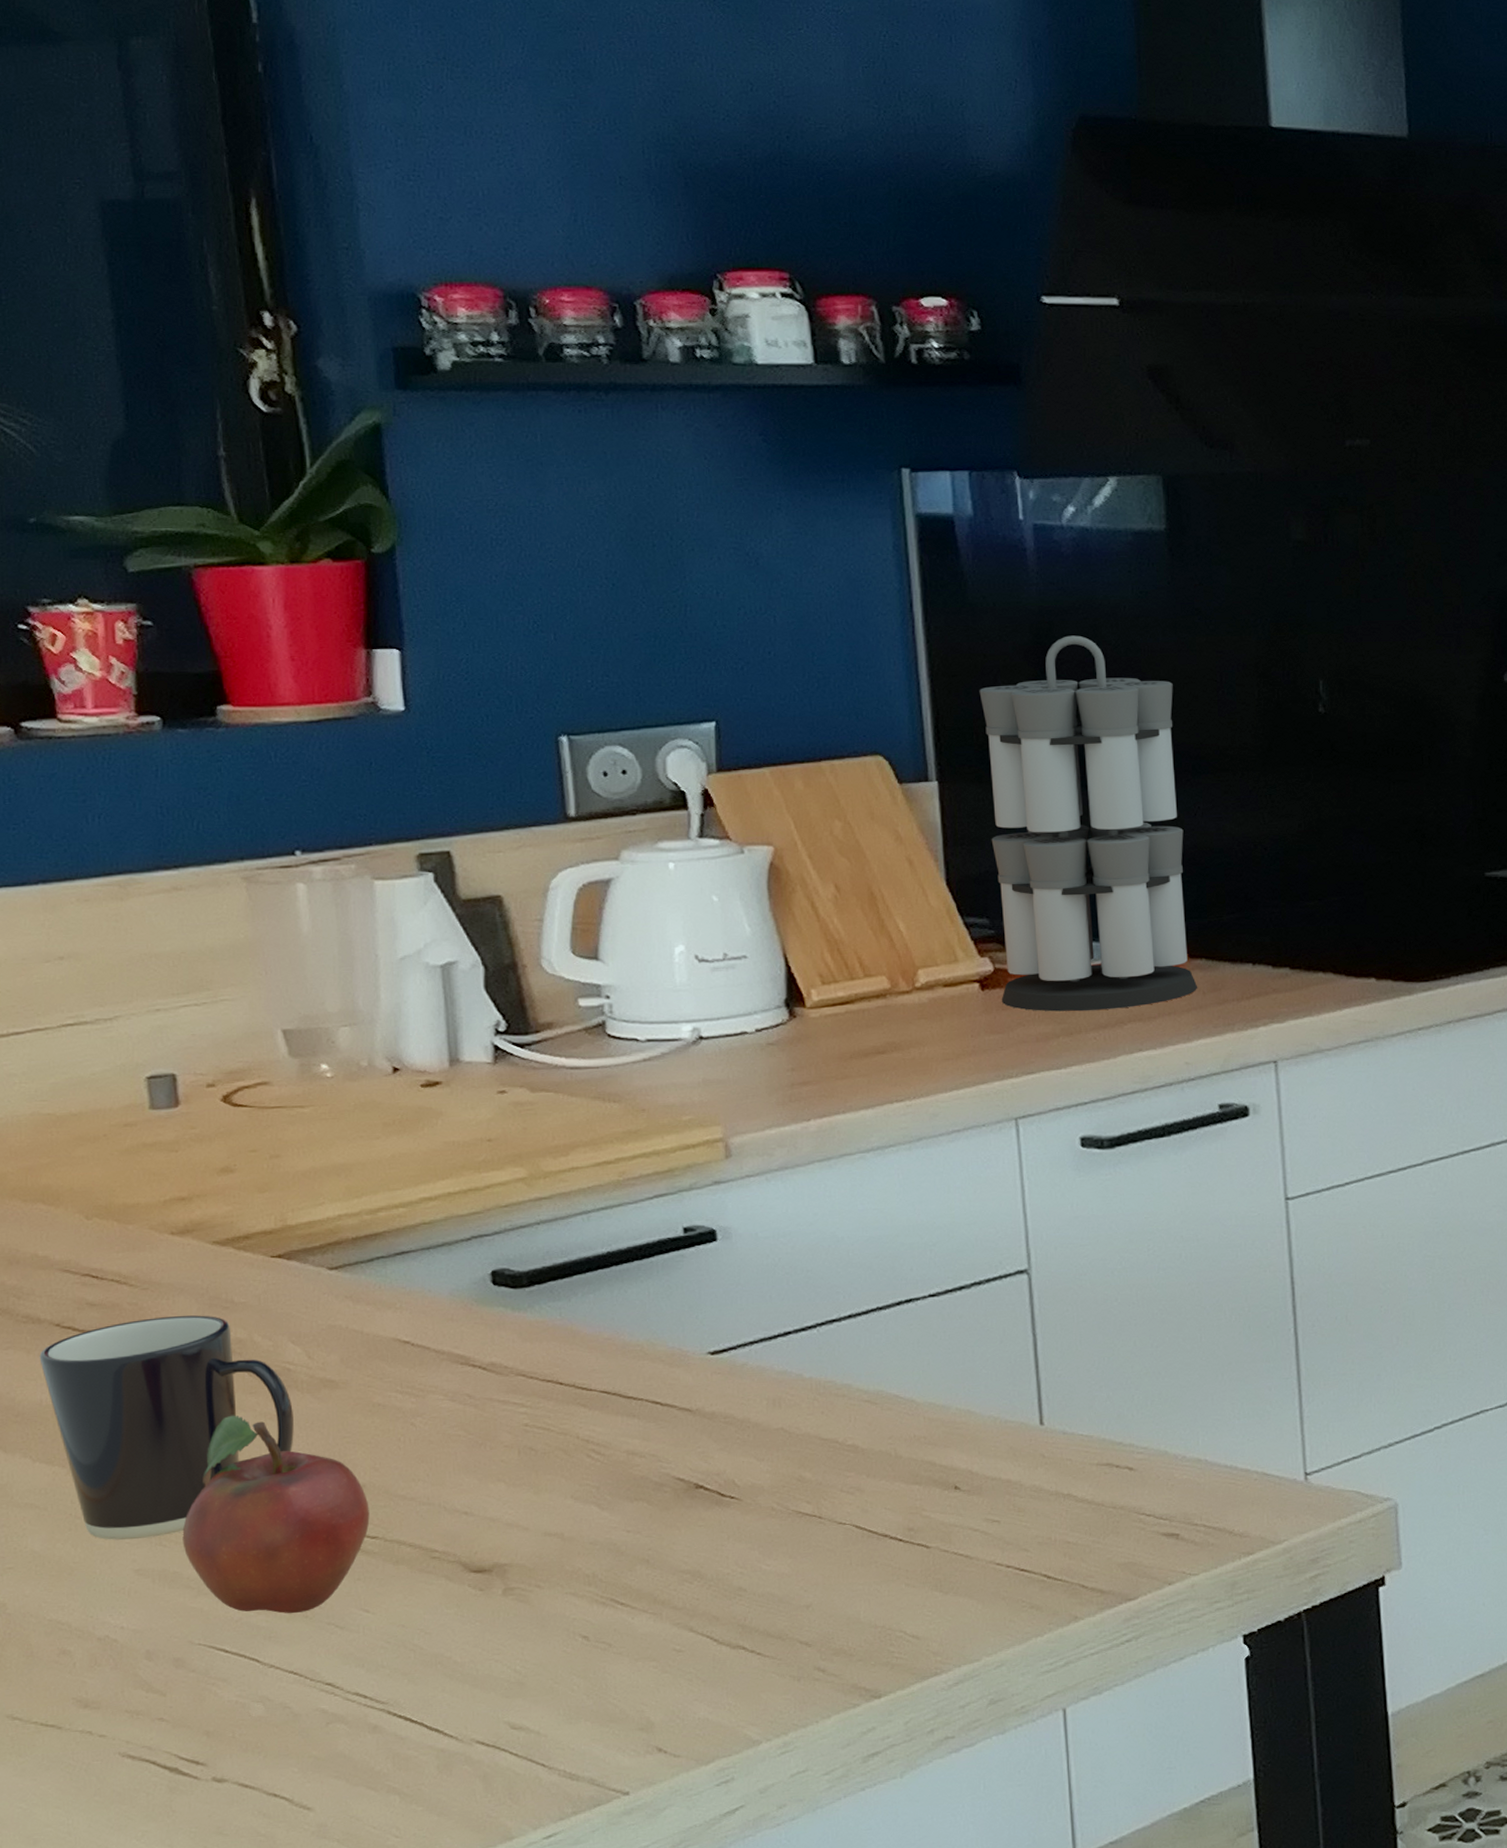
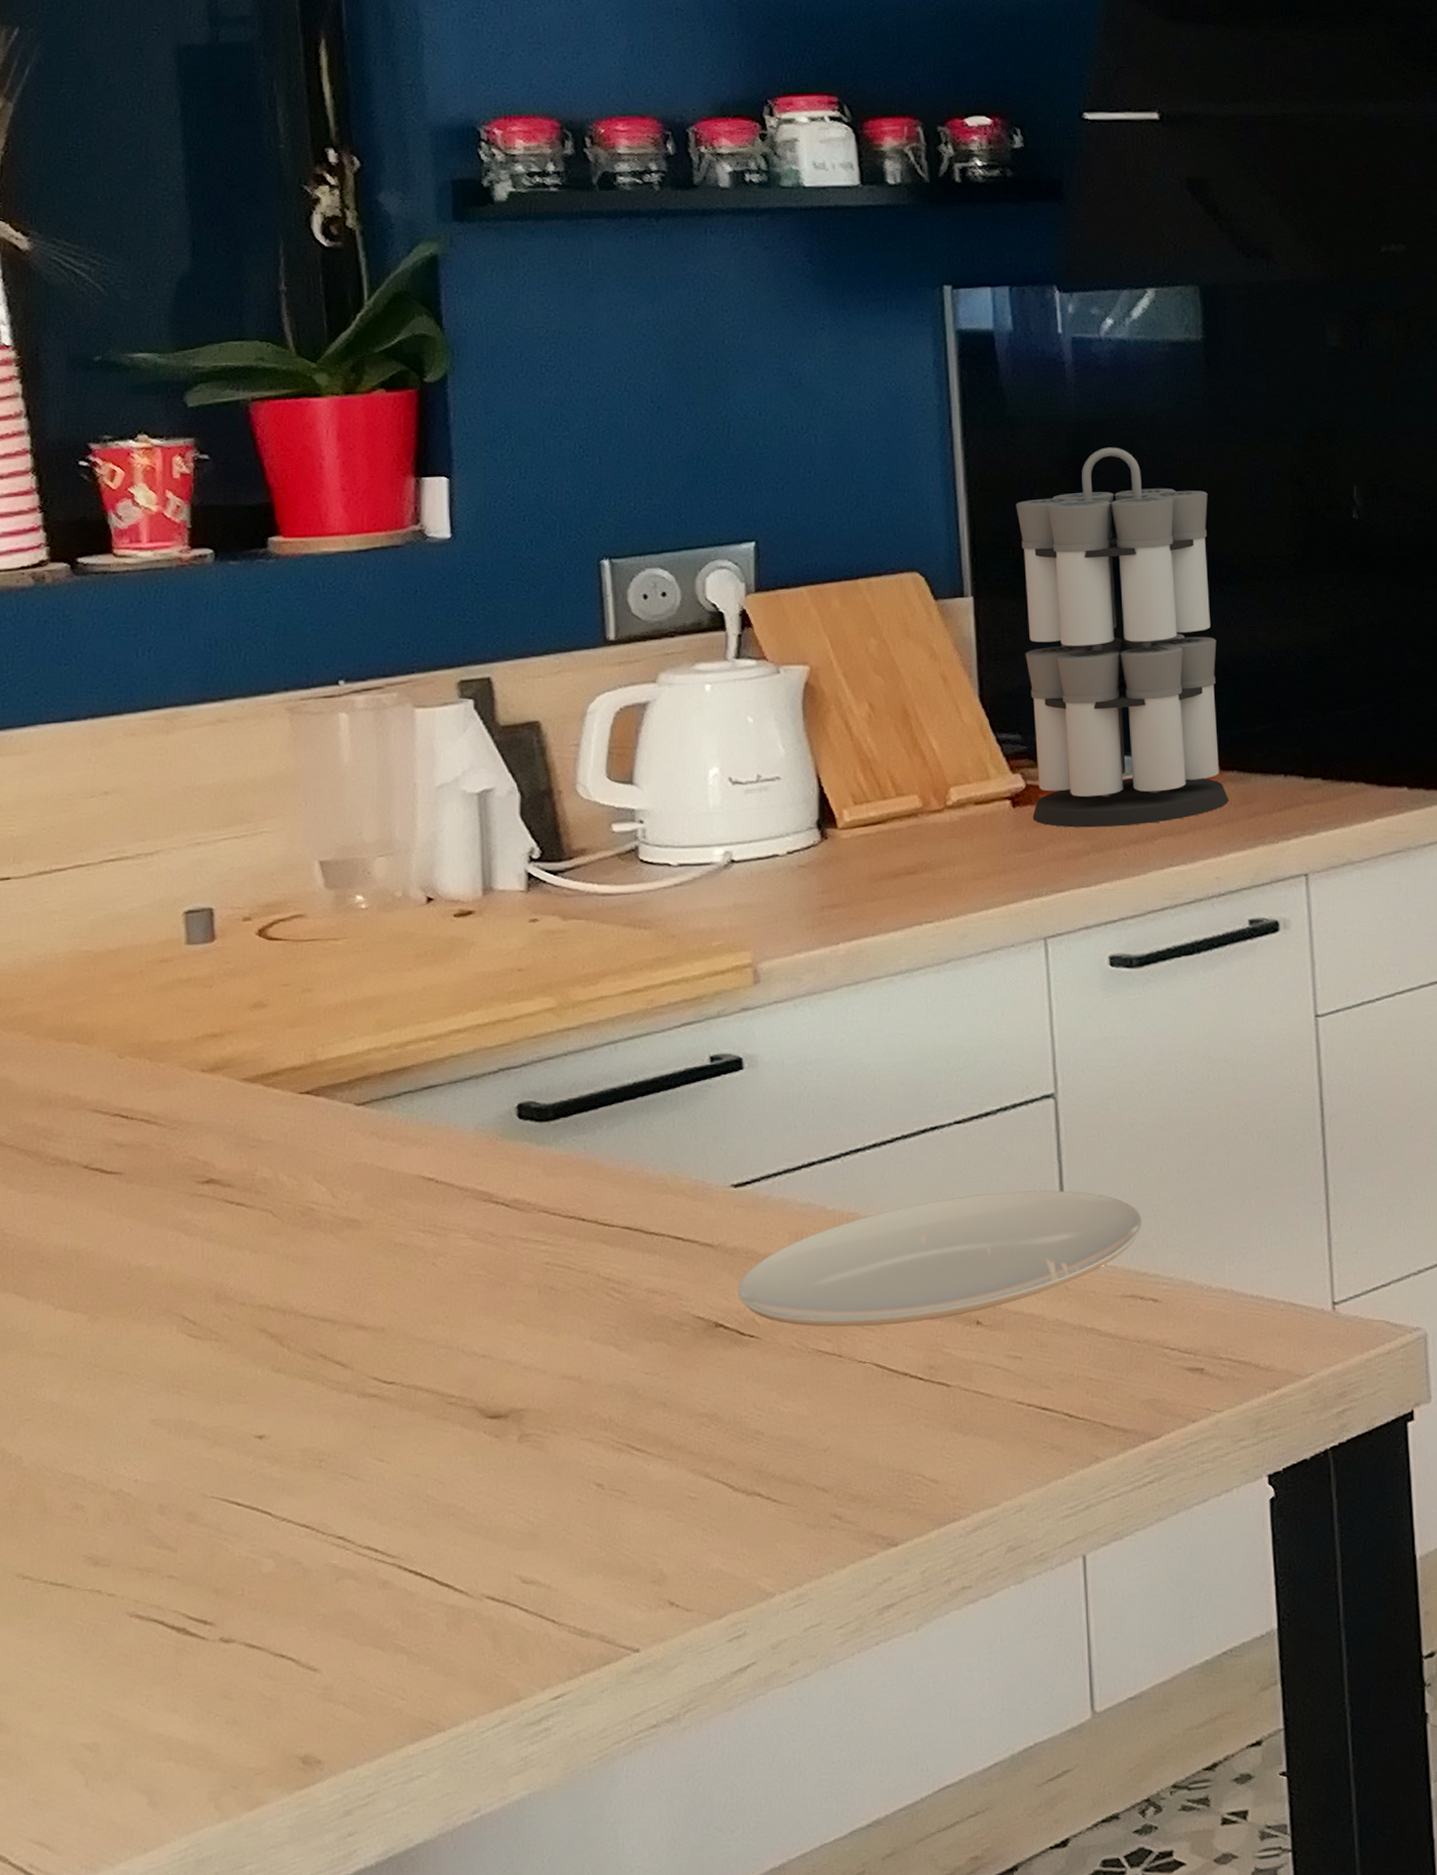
mug: present [39,1315,294,1540] -> none [66,1154,315,1389]
fruit: present [182,1415,370,1614] -> none [200,1257,388,1464]
plate: none [717,1362,1117,1490] -> present [738,1190,1142,1328]

